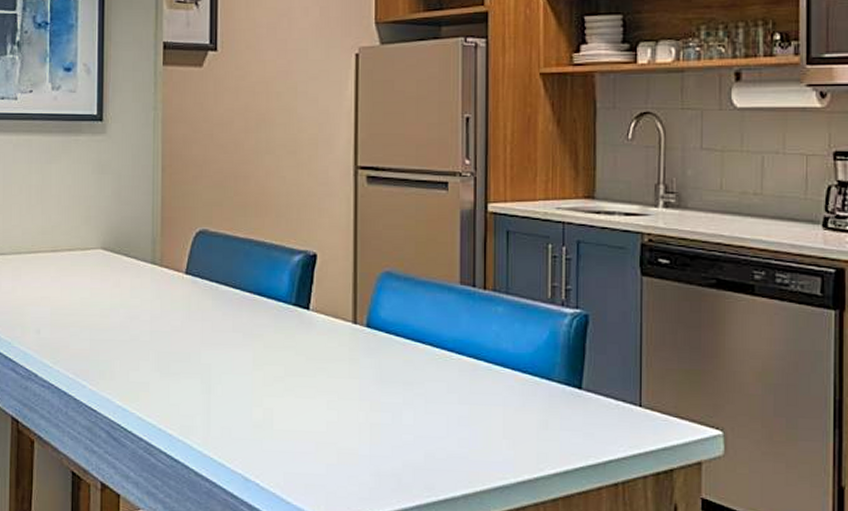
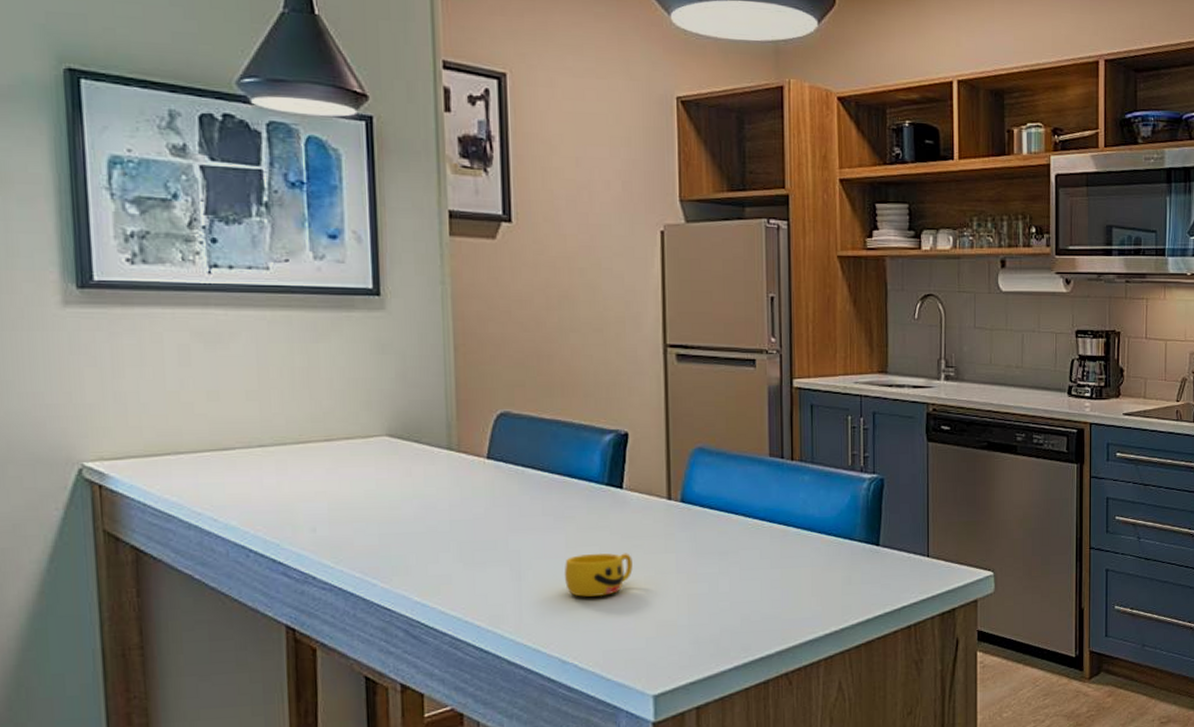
cup: none [250,373,316,417] -> present [564,553,633,597]

